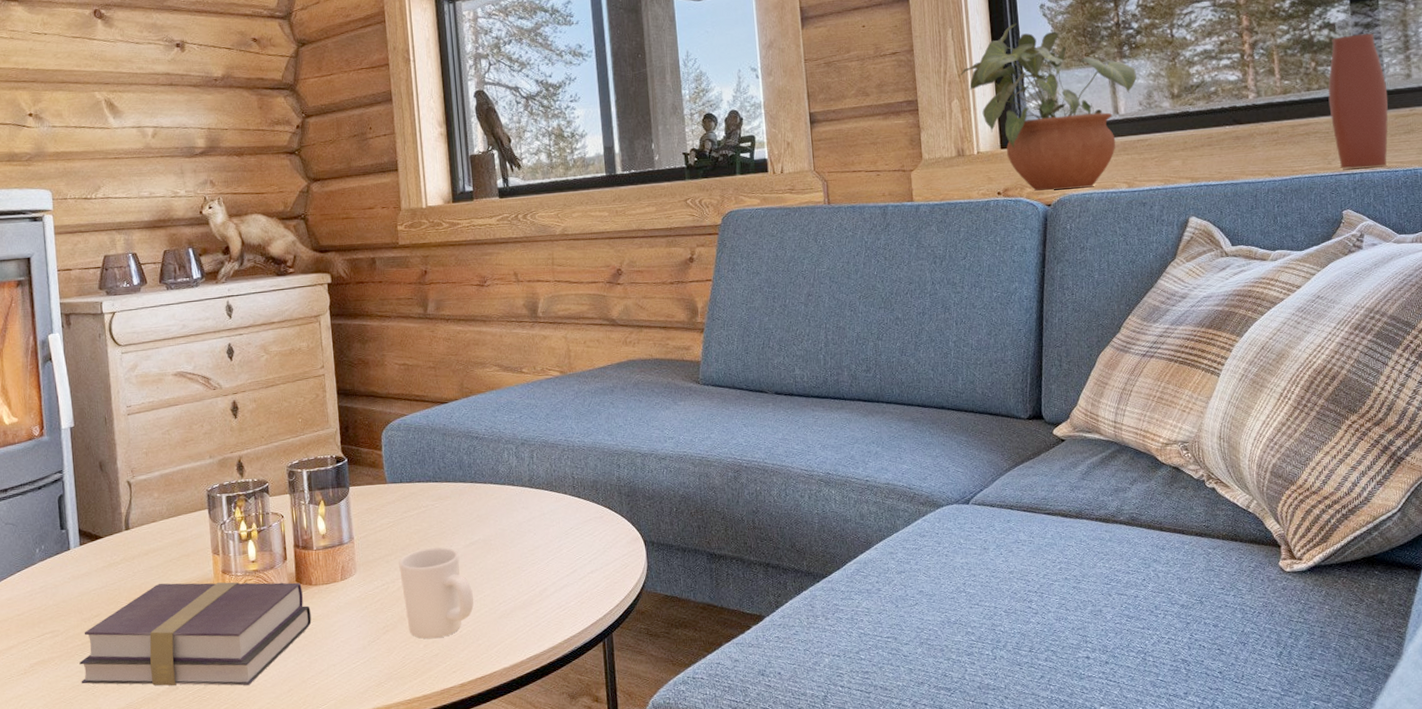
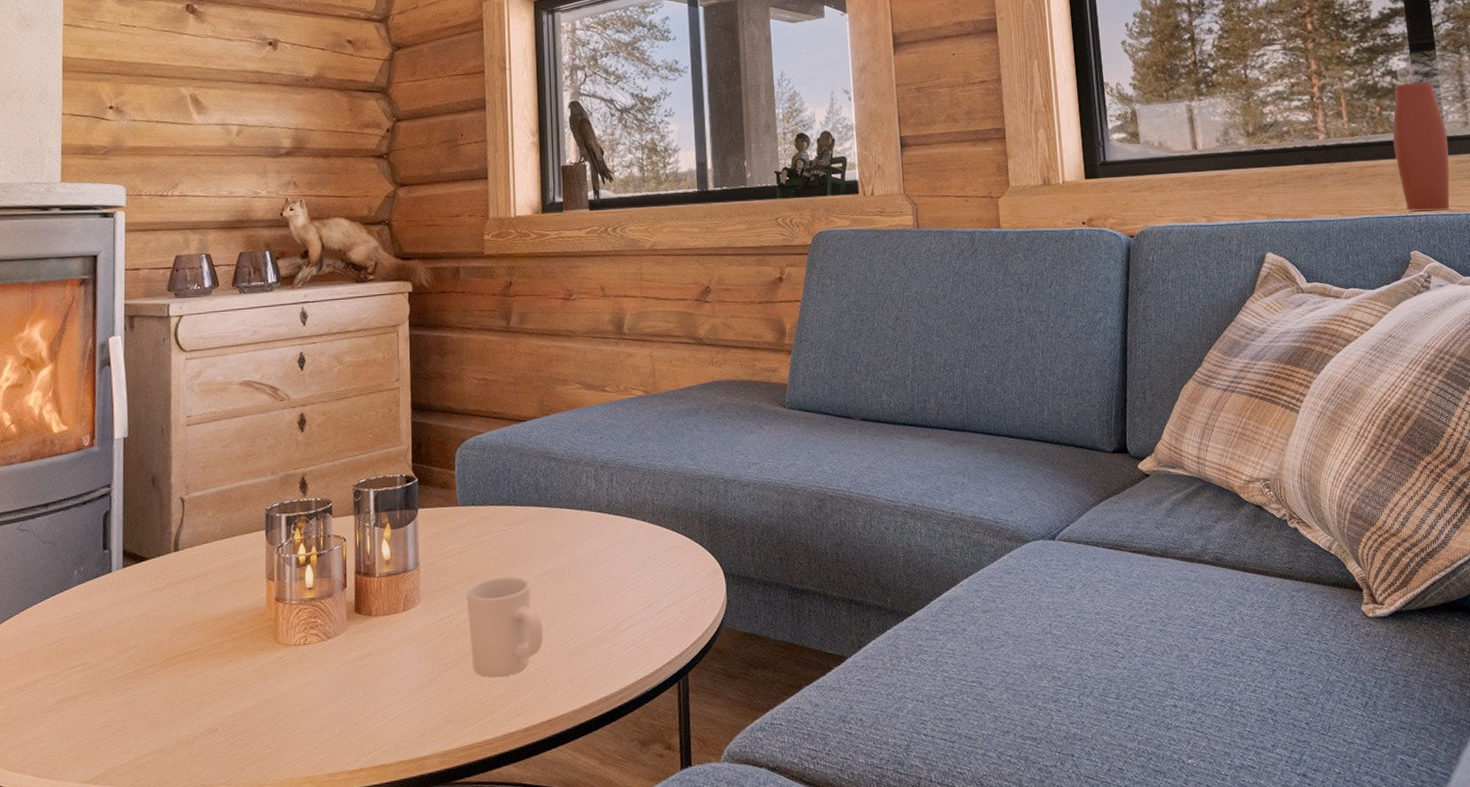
book: present [79,582,312,686] -> none [110,611,369,728]
potted plant: present [961,23,1137,191] -> none [1046,57,1214,222]

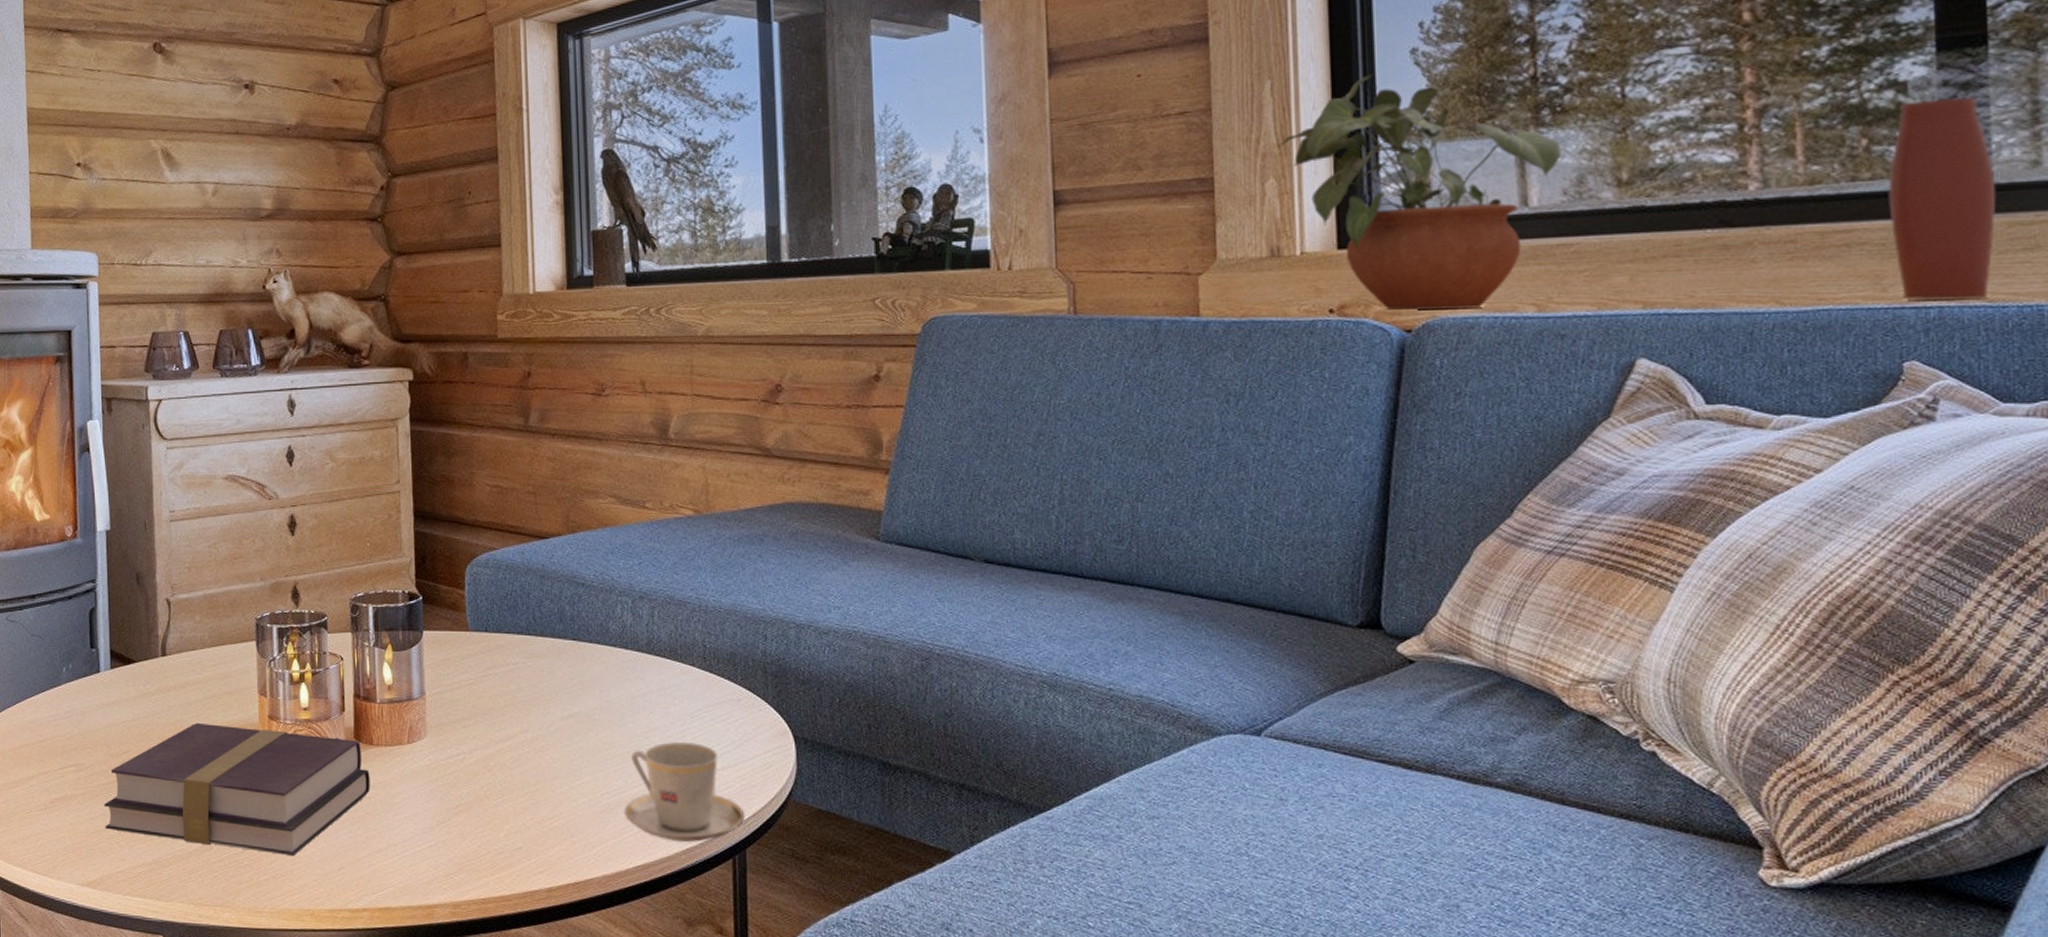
book: none [110,611,369,728] -> present [104,722,370,857]
mug: present [466,576,543,678] -> none [479,716,569,829]
teacup: none [588,586,687,673] -> present [623,742,745,842]
potted plant: none [1046,57,1214,222] -> present [1281,74,1562,311]

